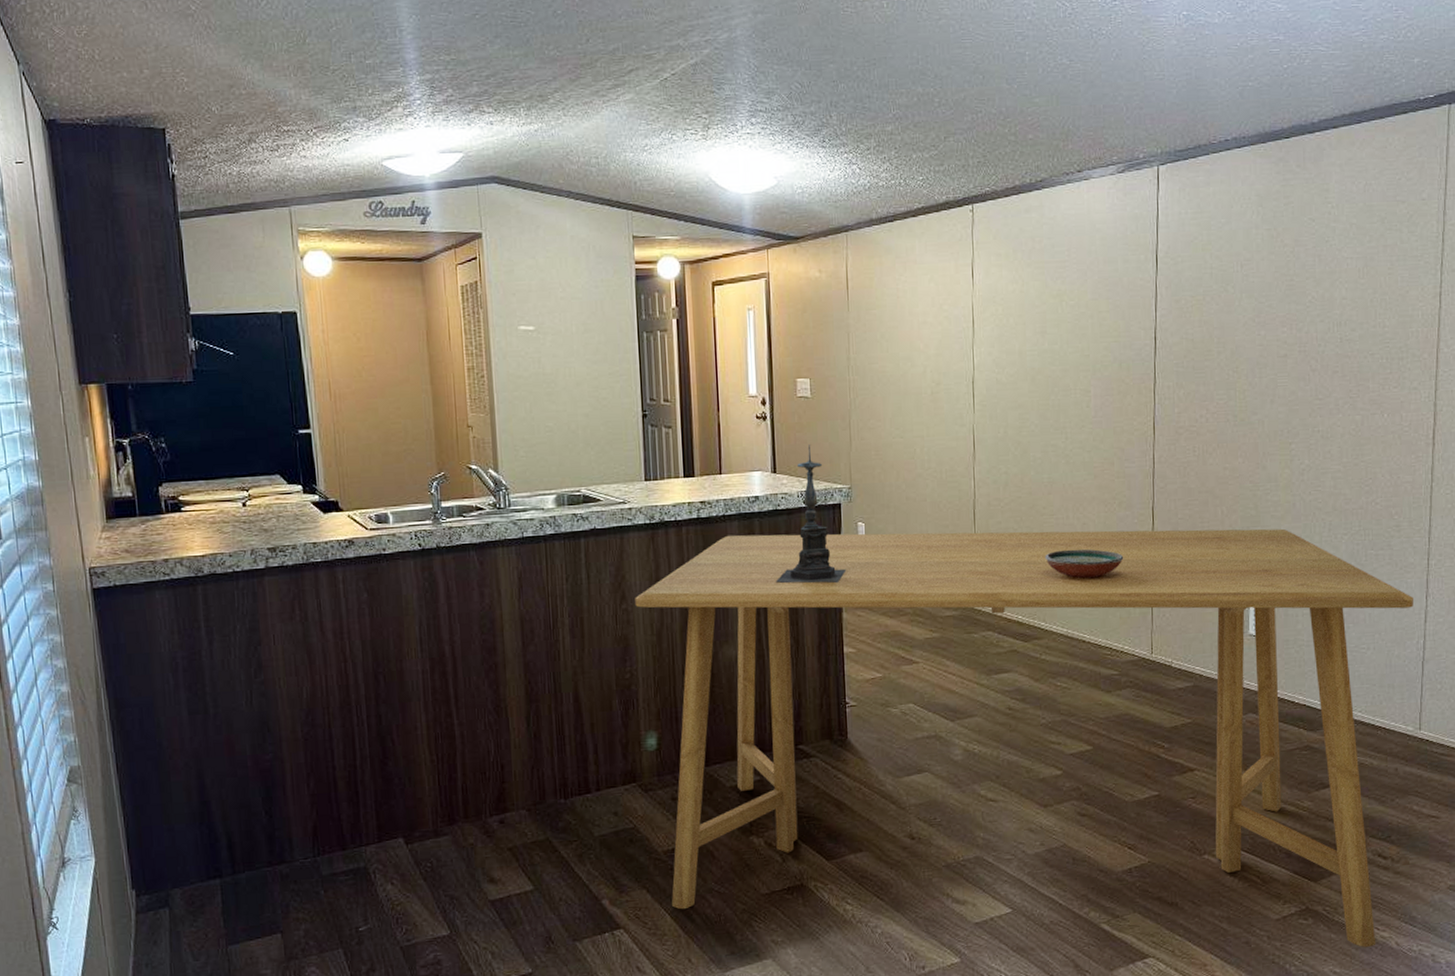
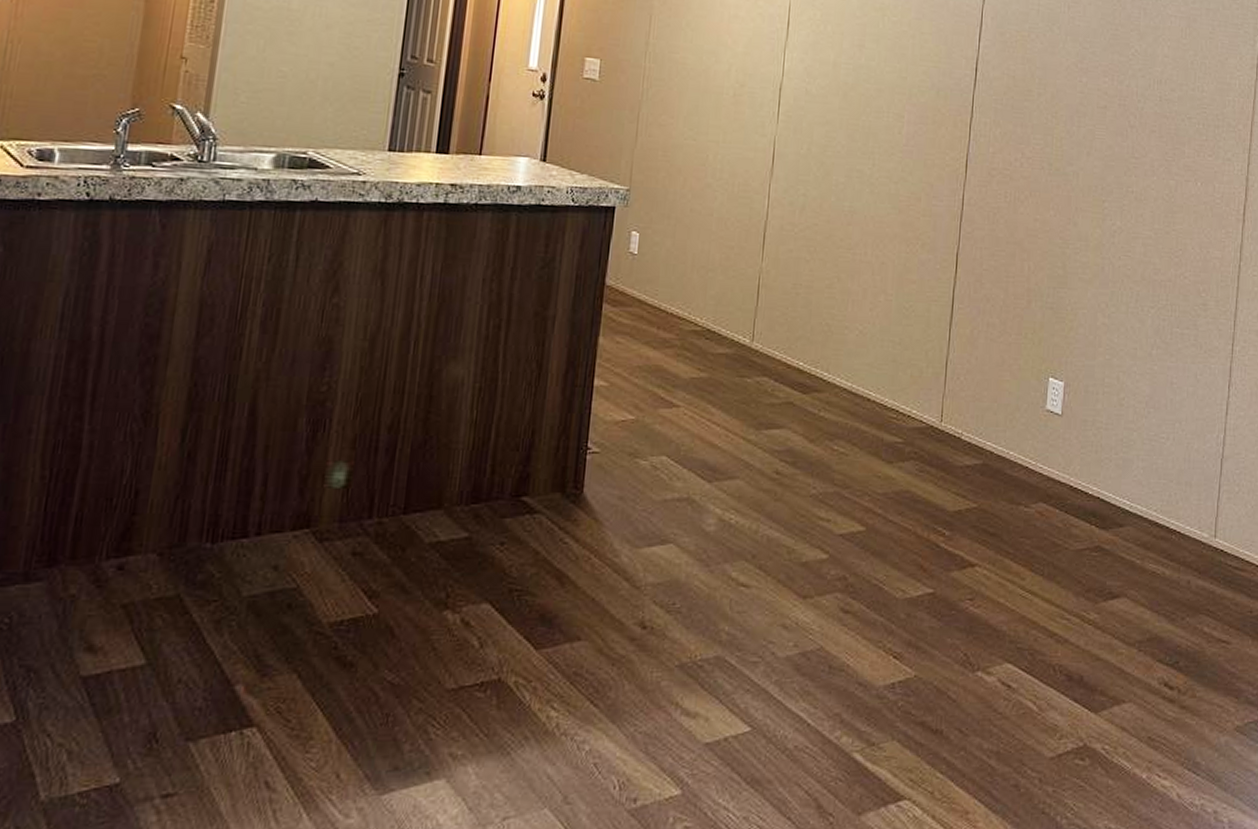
dining table: present [635,528,1413,947] -> none [328,228,1216,798]
candle holder: present [775,444,847,584] -> none [525,134,611,301]
decorative bowl: present [1045,549,1124,579] -> none [836,290,922,327]

